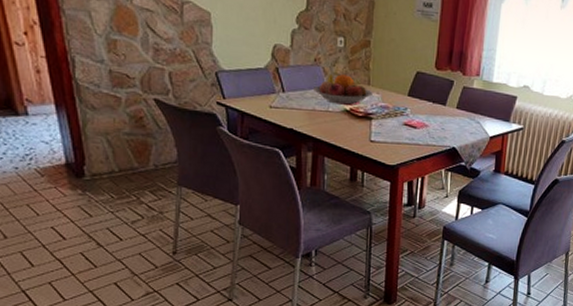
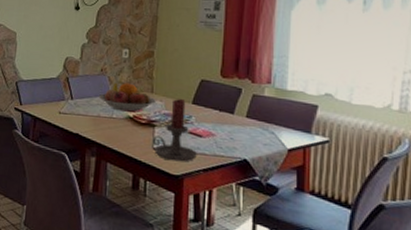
candle holder: none [369,91,411,153] -> present [152,99,197,162]

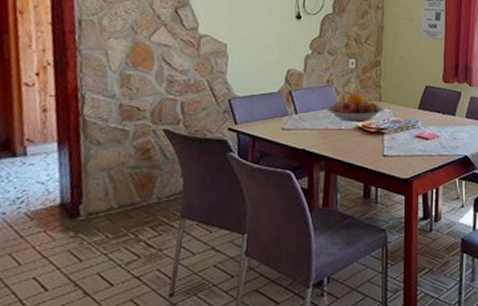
candle holder: present [152,99,197,162] -> none [382,106,424,166]

